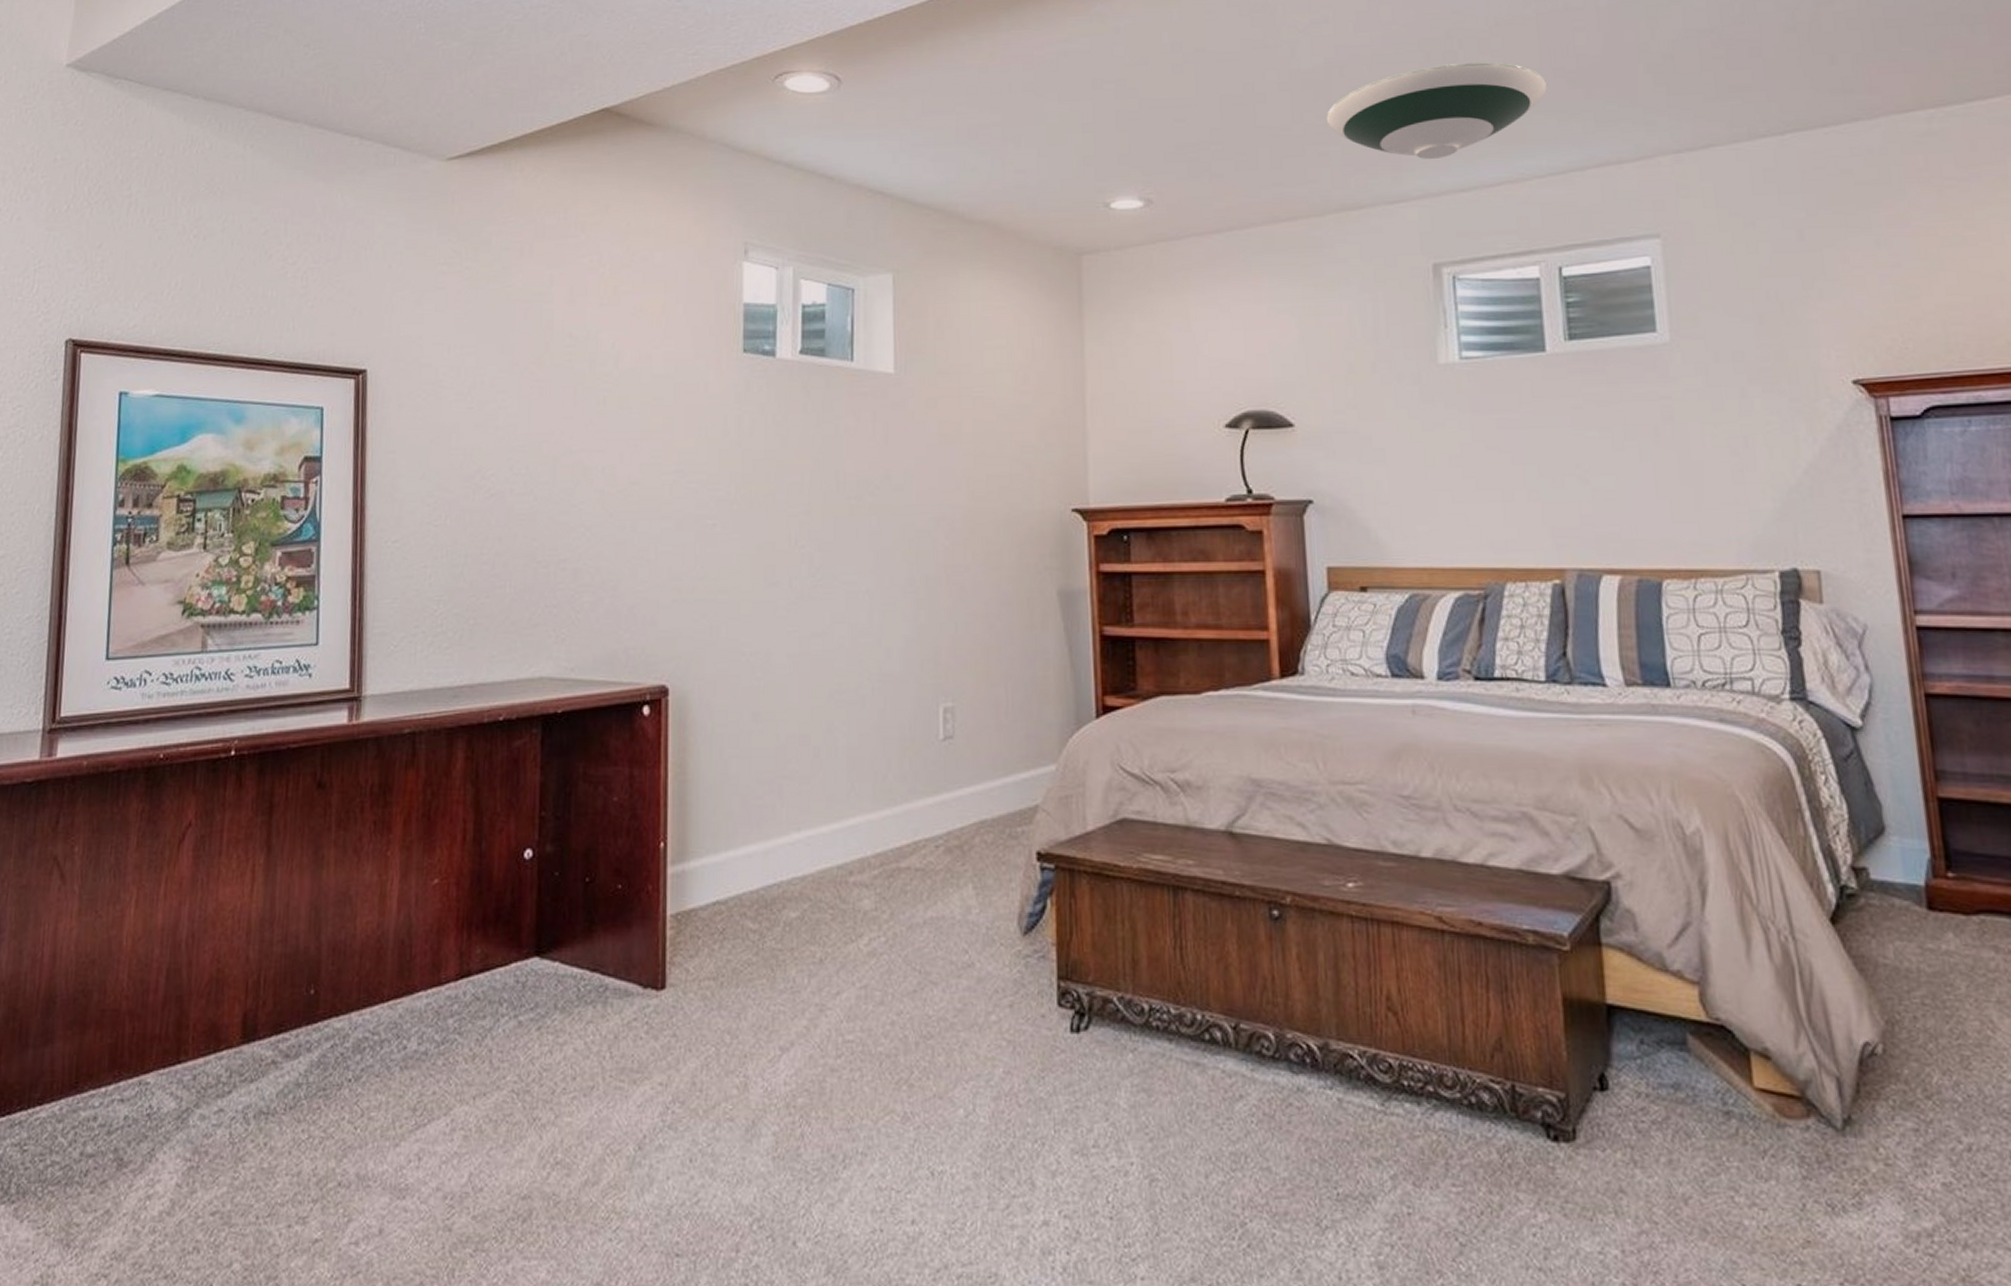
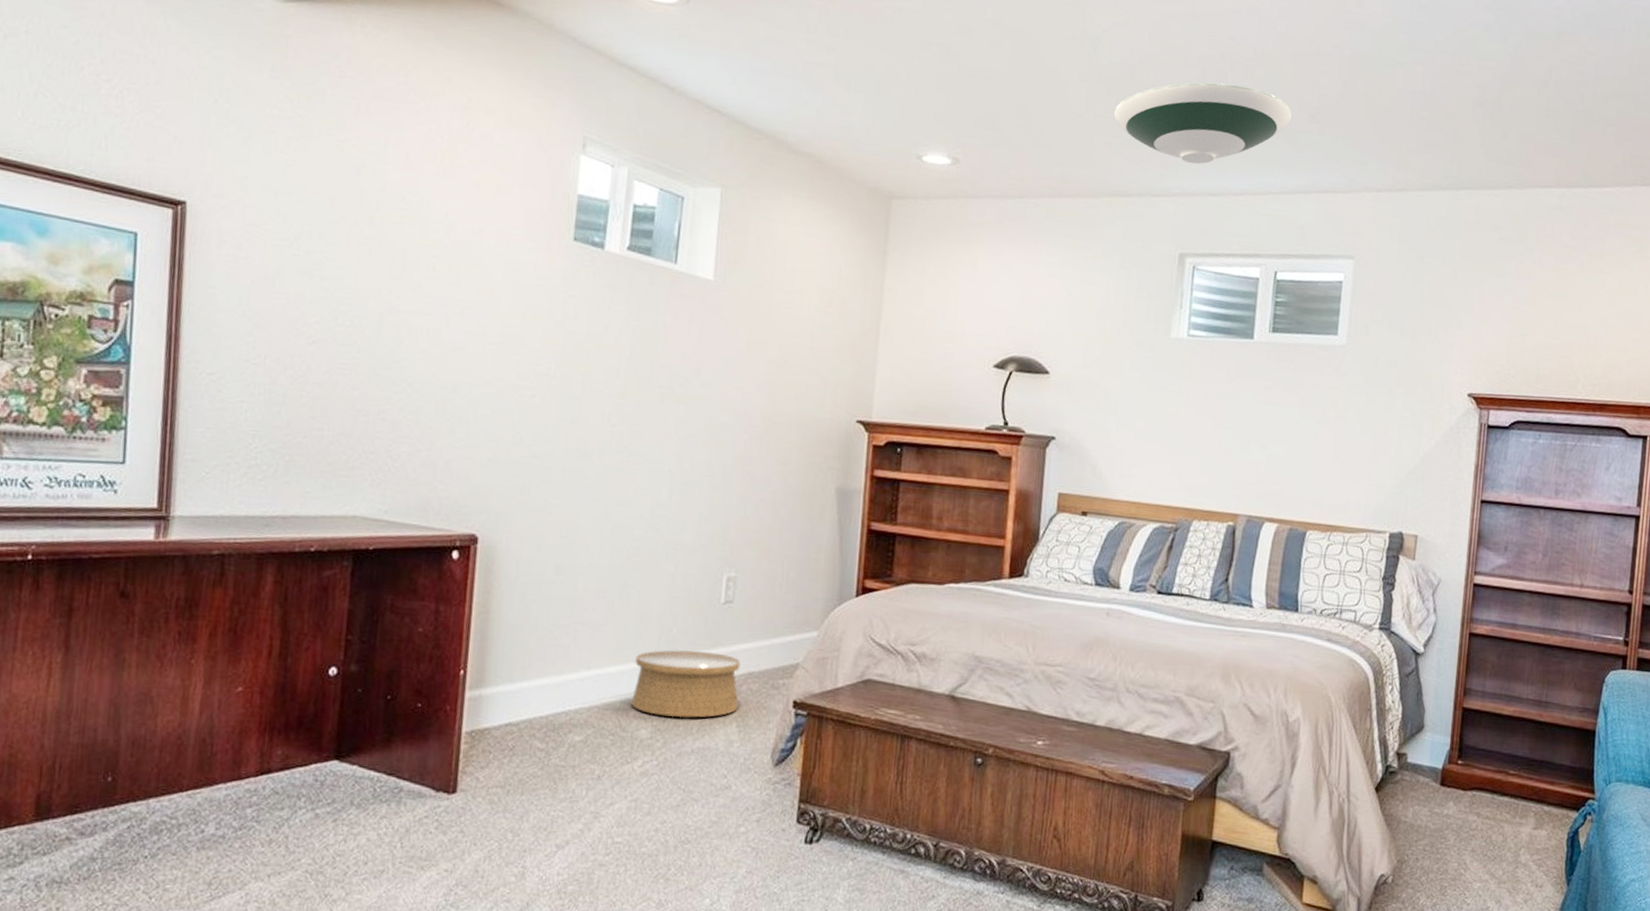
woven basket: none [848,798,972,883] -> present [631,649,741,718]

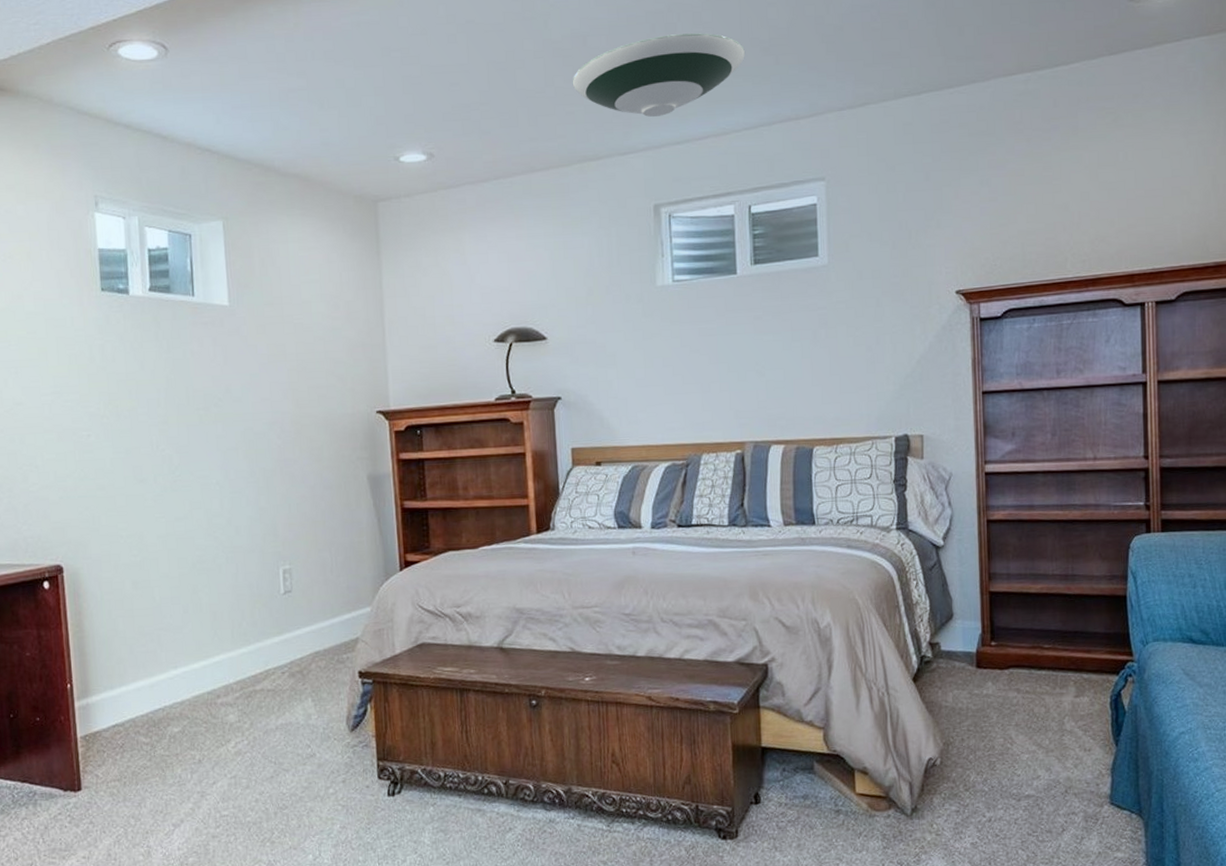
woven basket: present [631,649,741,718] -> none [214,638,311,701]

